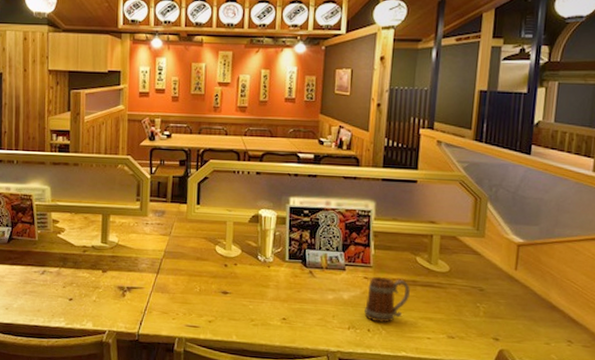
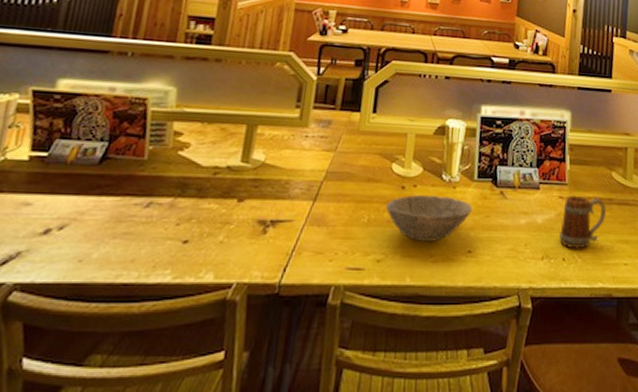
bowl: none [213,271,285,309] -> present [386,194,473,242]

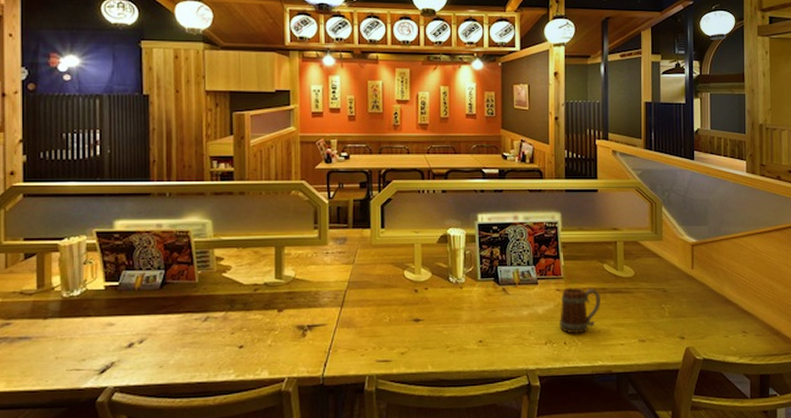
bowl: present [386,194,473,242] -> none [403,295,479,335]

